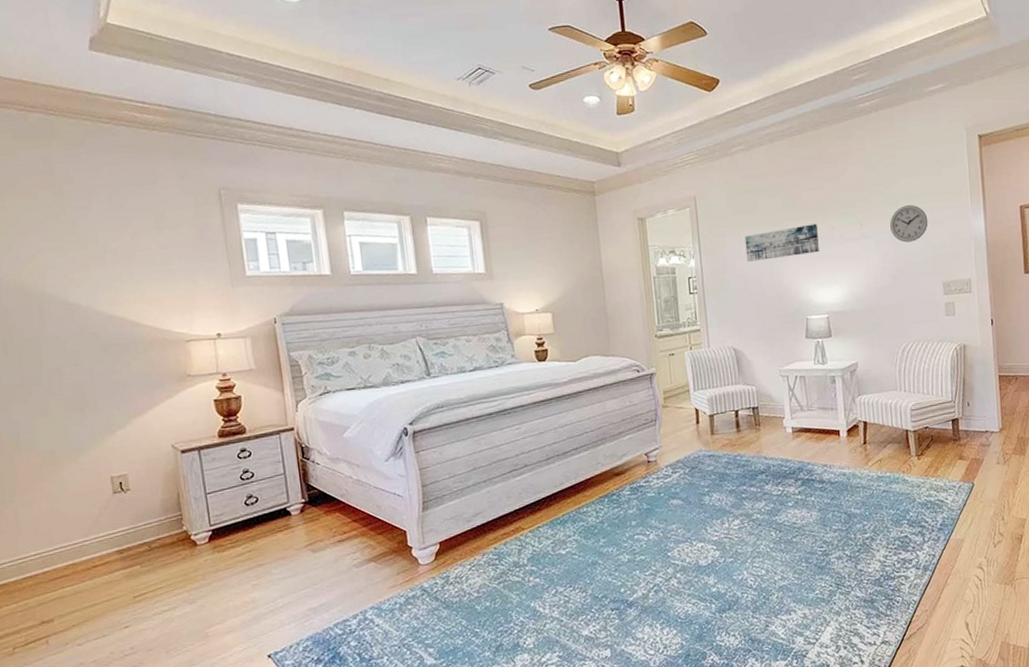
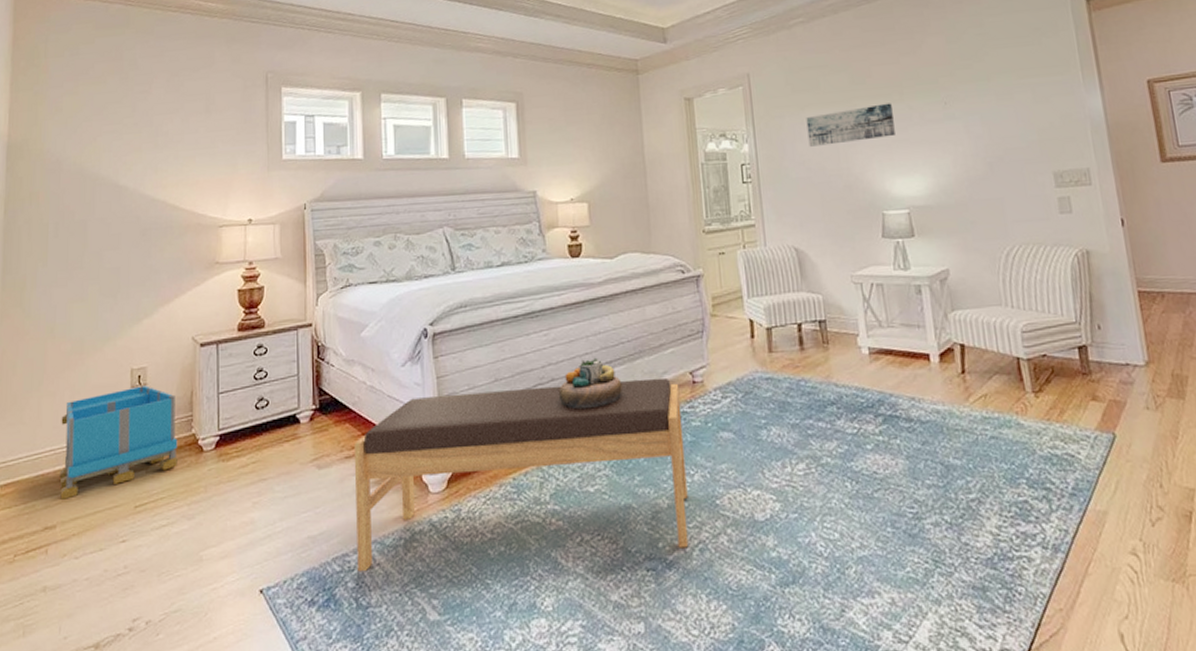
storage bin: none [42,491,172,597] -> present [59,385,178,500]
bench: none [345,459,646,633] -> present [353,377,689,572]
decorative bowl: none [531,445,588,489] -> present [558,357,622,410]
wall clock: present [889,205,928,243] -> none [980,80,1030,125]

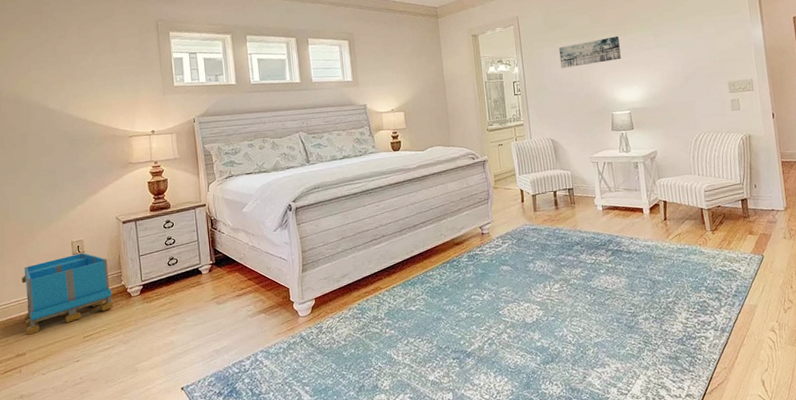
bench: present [353,377,689,572] -> none [242,231,481,372]
decorative bowl: present [558,357,622,410] -> none [387,219,433,256]

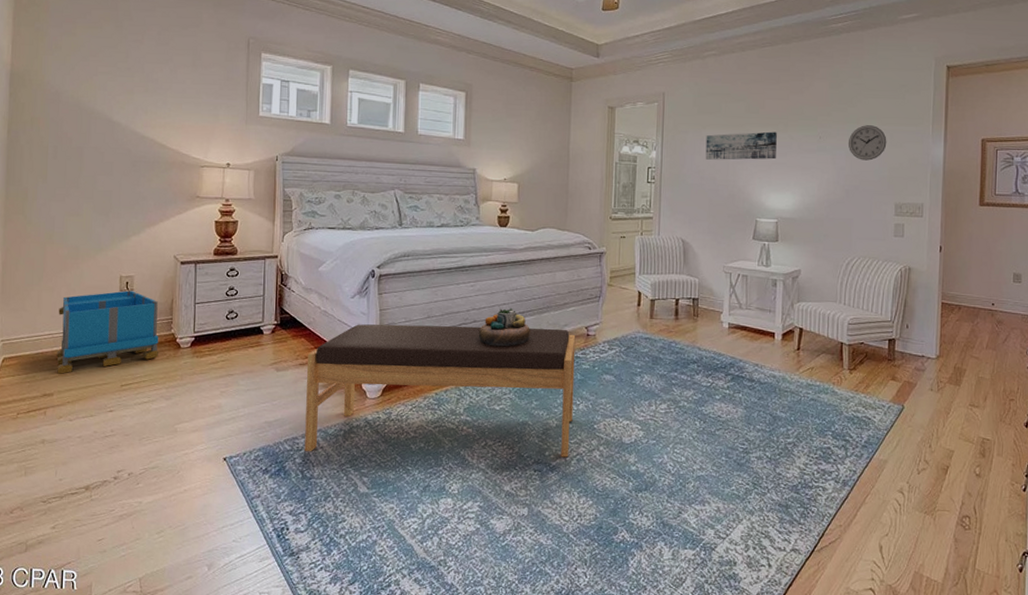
bench: none [242,231,481,372] -> present [304,324,576,458]
decorative bowl: none [387,219,433,256] -> present [478,307,530,347]
wall clock: none [680,18,714,50] -> present [848,125,887,161]

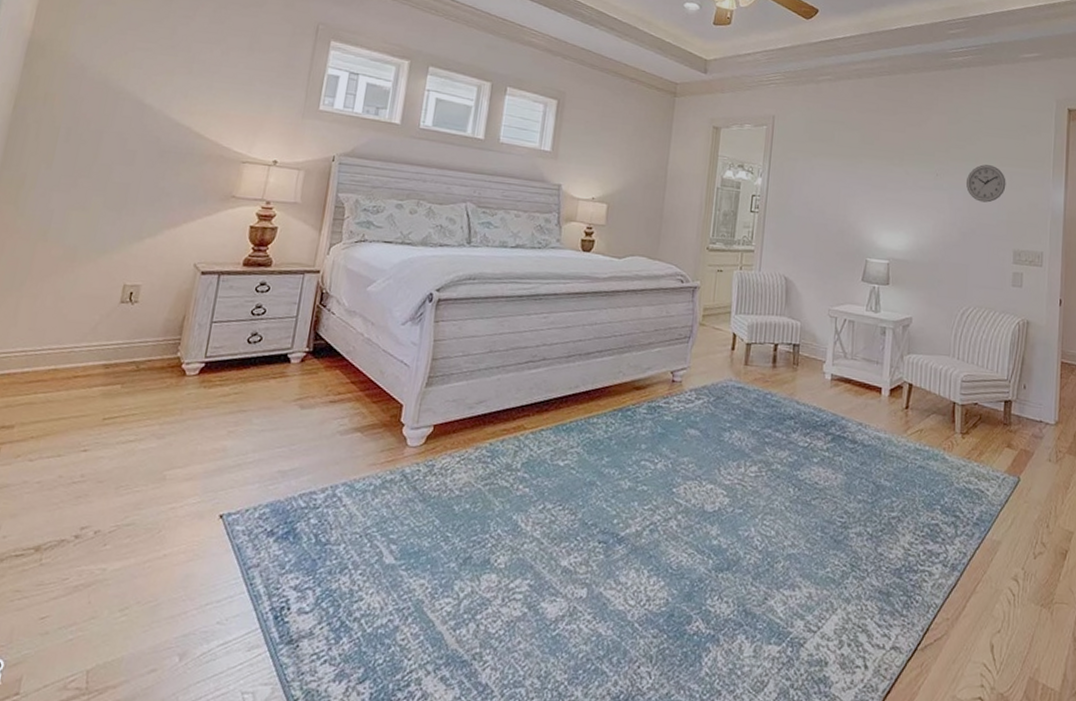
storage bin: present [56,290,159,374] -> none [23,302,166,402]
bench: present [304,324,576,458] -> none [322,356,659,527]
decorative bowl: present [478,307,530,347] -> none [546,344,608,391]
wall art: present [705,131,777,160] -> none [814,164,892,195]

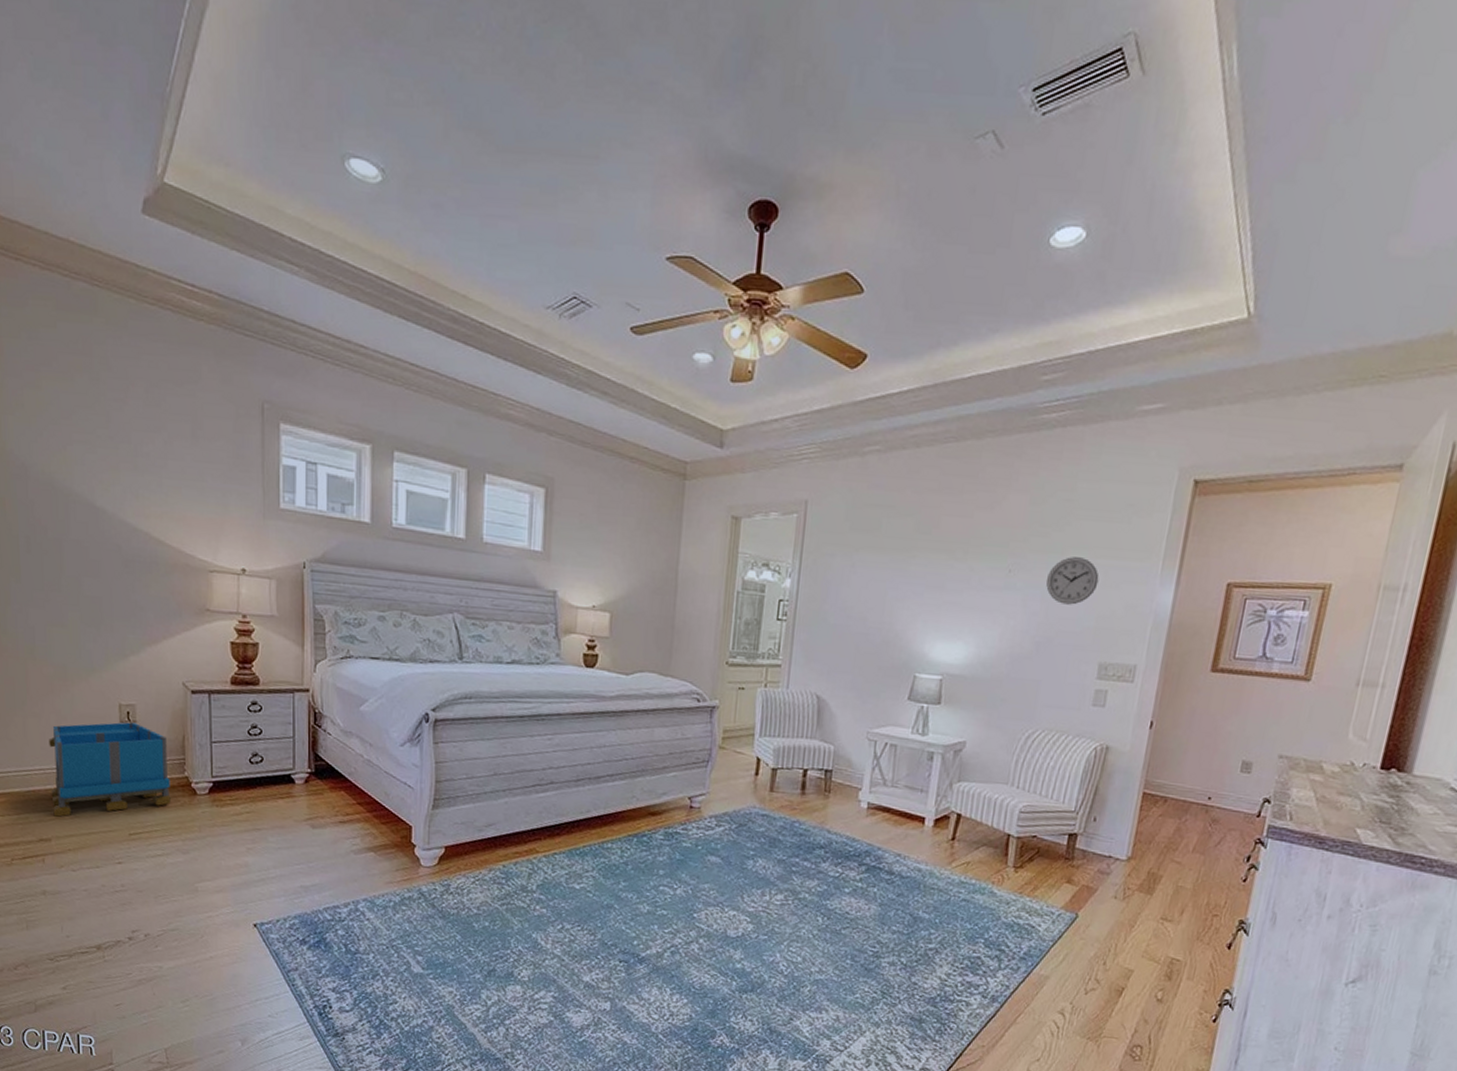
storage bin: none [23,302,166,402] -> present [48,722,171,817]

